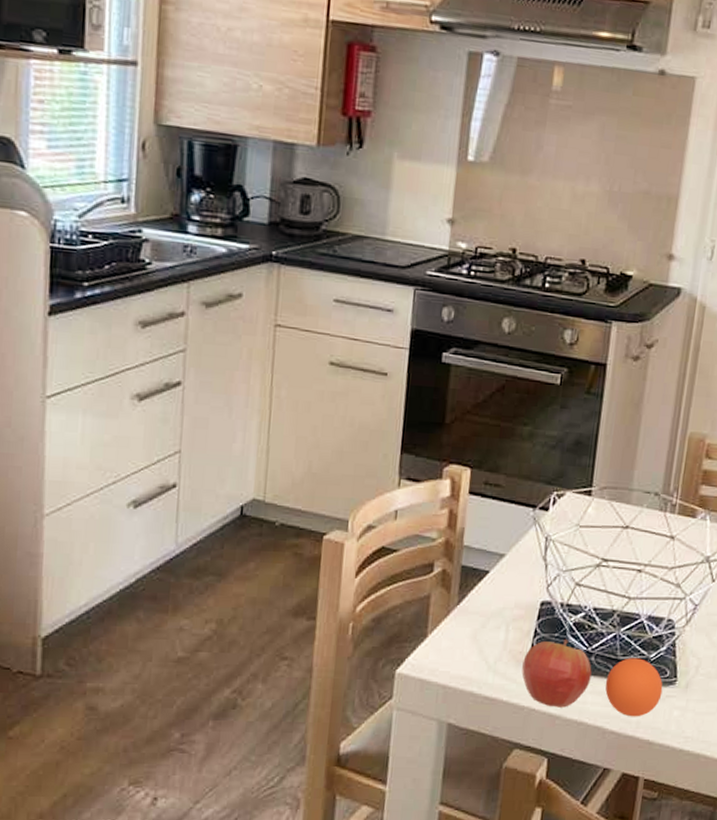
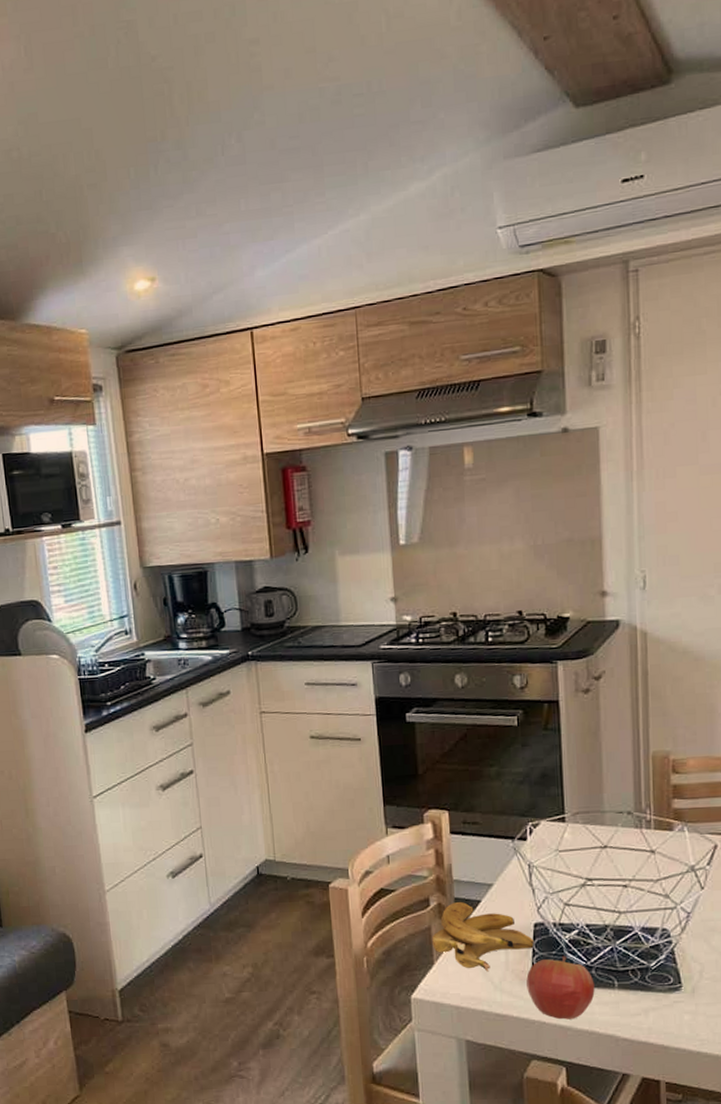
banana: none [429,571,538,650] -> present [432,902,534,972]
mandarin orange: present [605,658,663,717] -> none [610,968,669,1024]

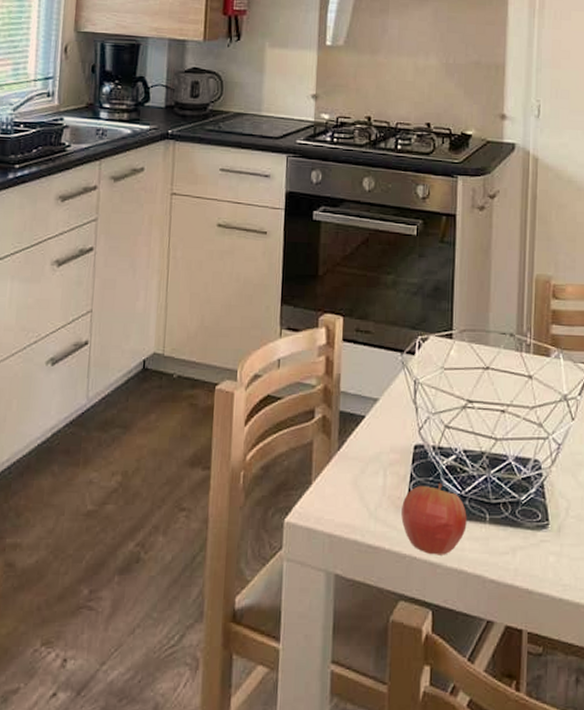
banana: present [432,902,534,972] -> none [312,416,413,496]

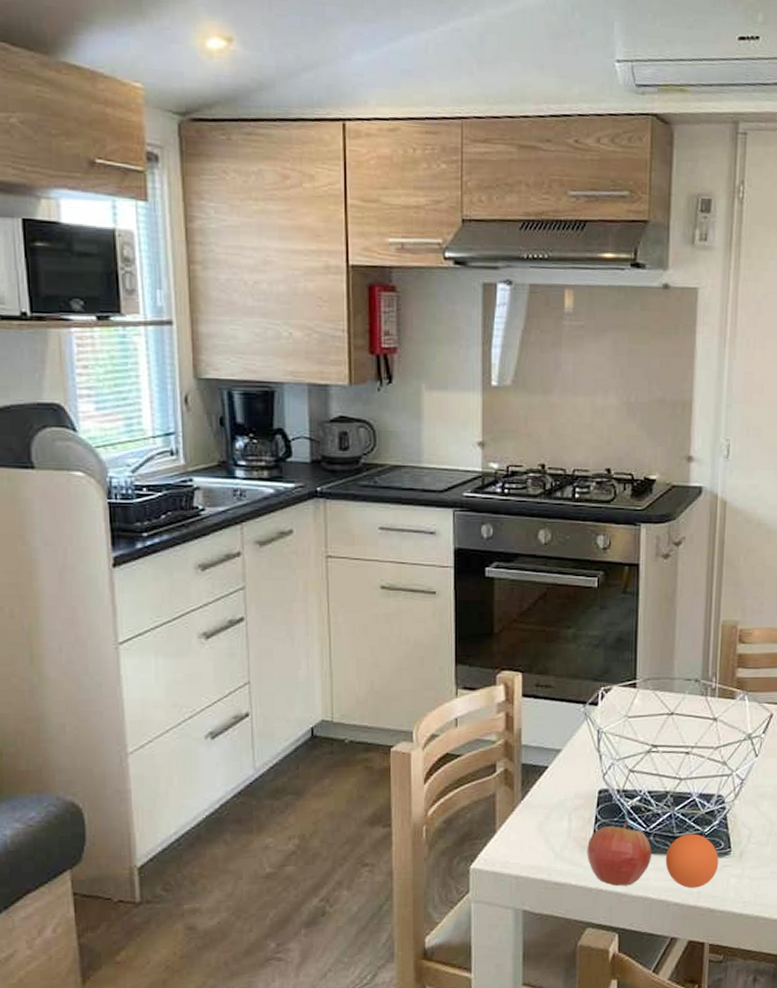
mandarin orange: none [481,501,536,564] -> present [665,833,719,889]

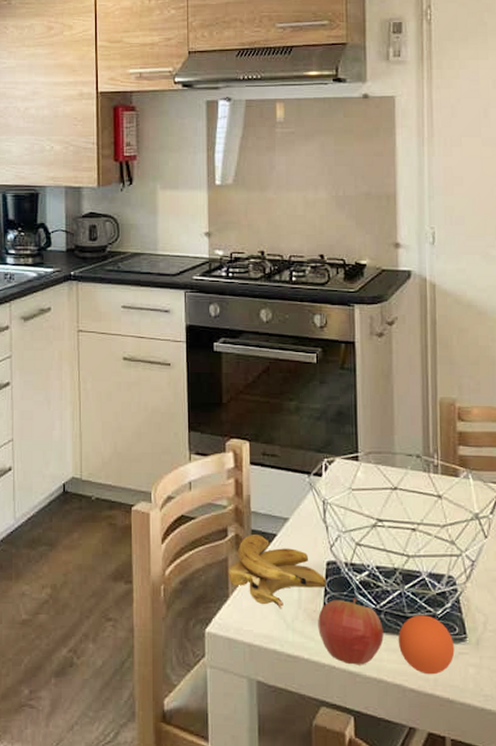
banana: none [496,768,597,840] -> present [228,535,326,609]

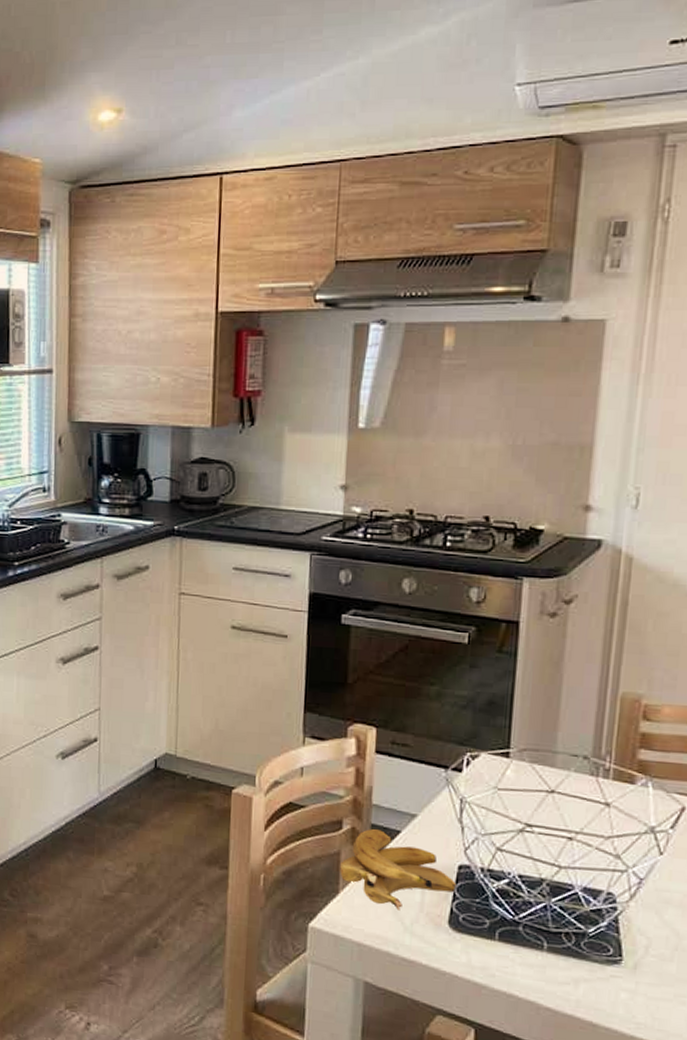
apple: present [318,596,384,665] -> none [441,905,520,978]
mandarin orange: present [398,615,455,675] -> none [536,930,606,996]

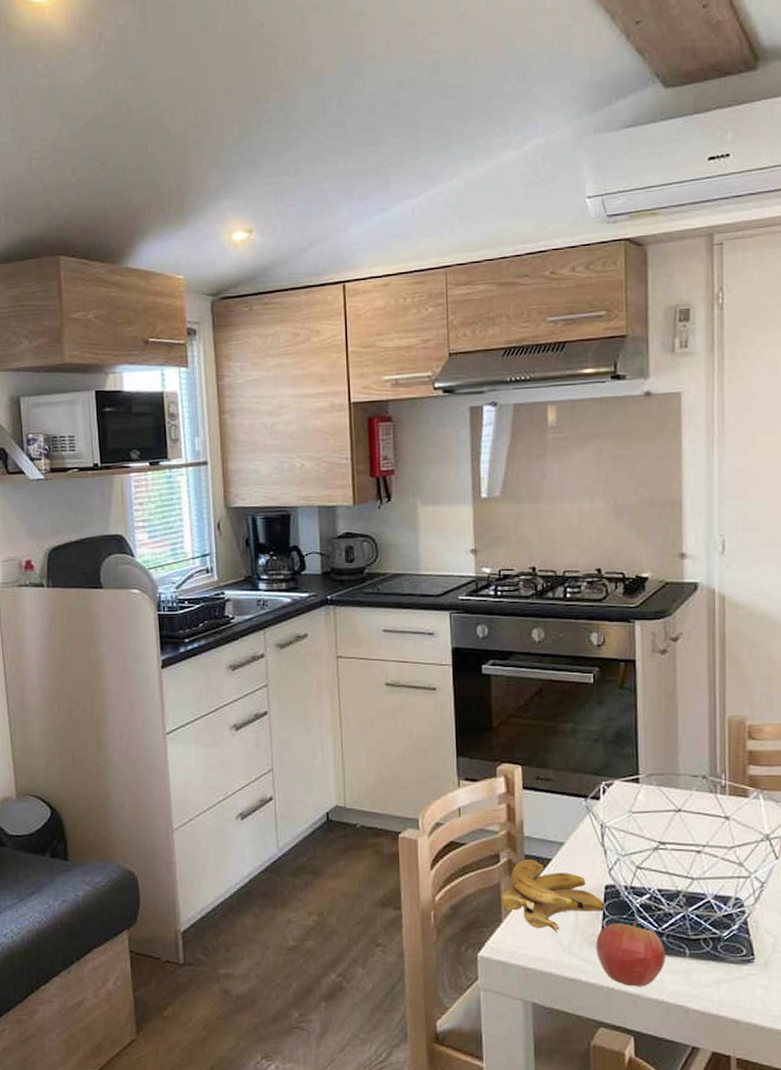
apple: none [441,905,520,978] -> present [596,919,666,987]

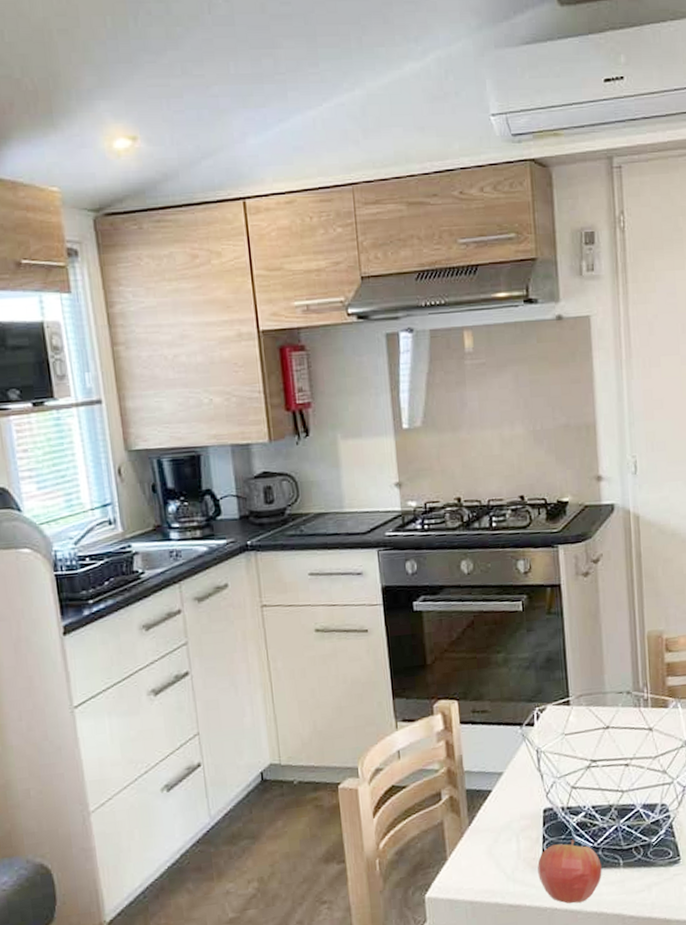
banana: present [501,860,605,933] -> none [445,793,544,863]

